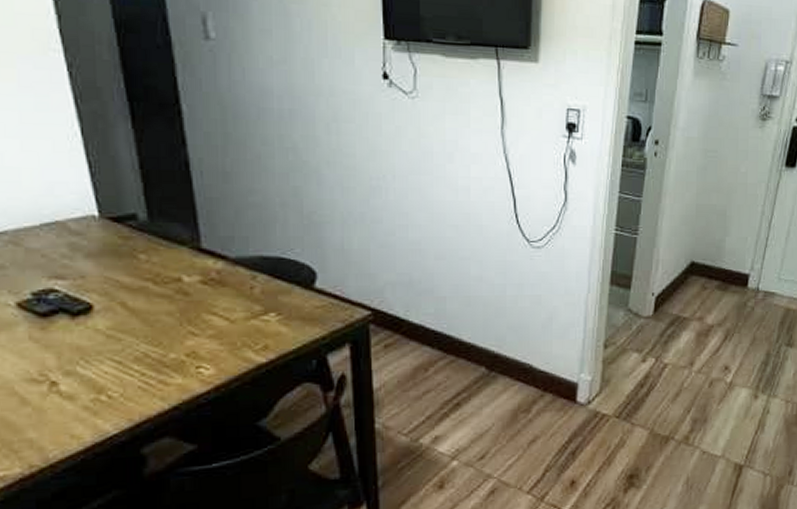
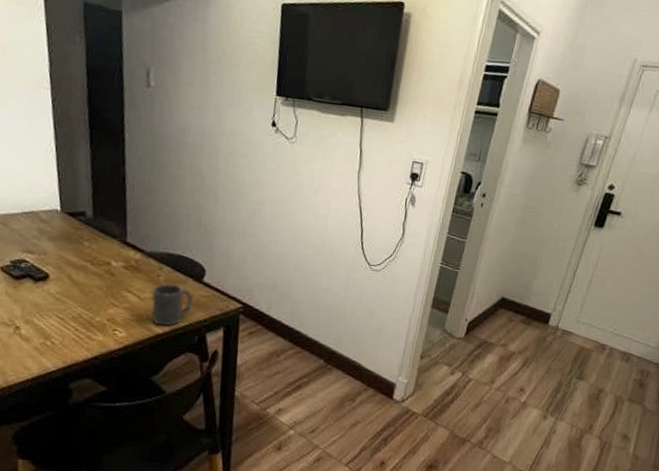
mug: none [245,296,304,353] -> present [152,283,193,326]

